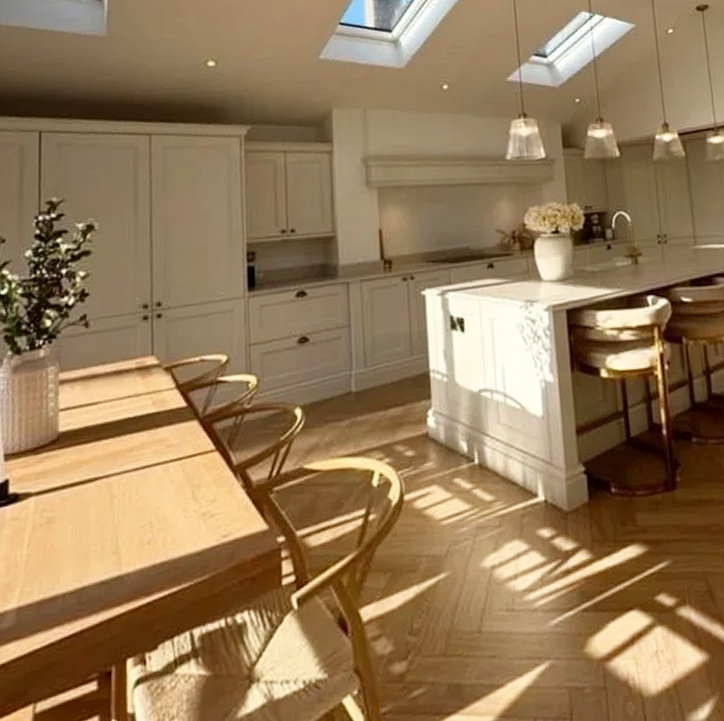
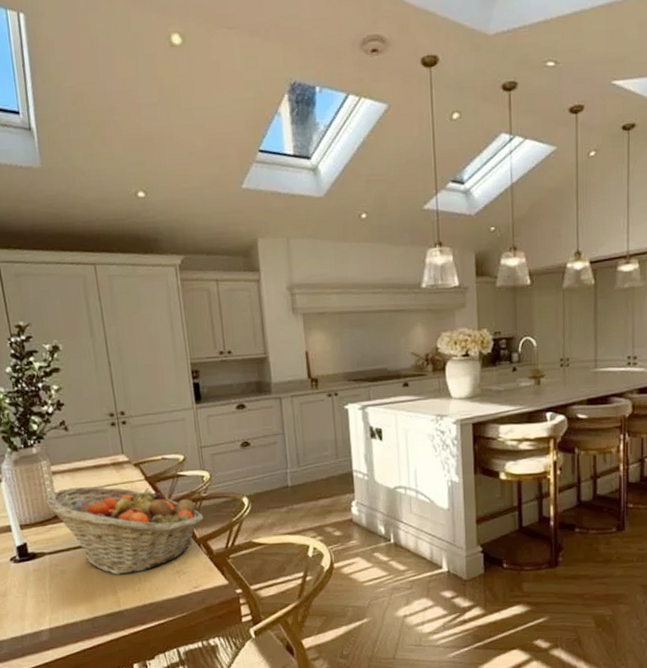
fruit basket: none [44,398,245,522] -> present [45,486,204,575]

